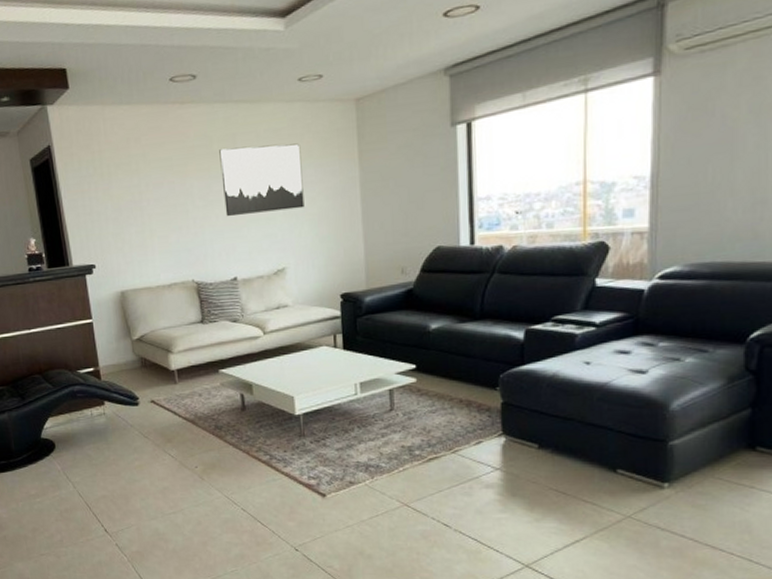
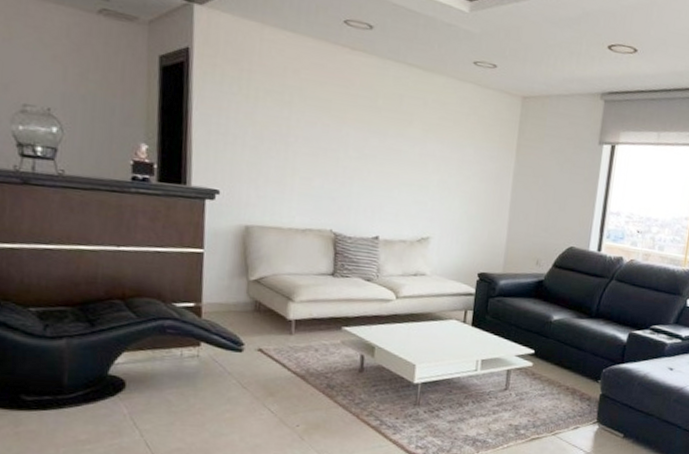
wall art: present [219,143,305,216] -> none [378,106,464,184]

